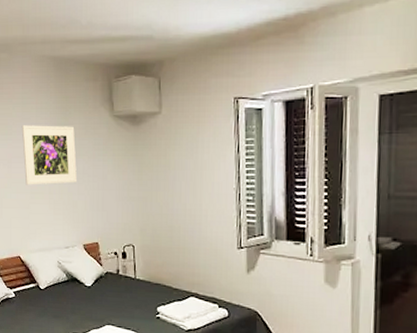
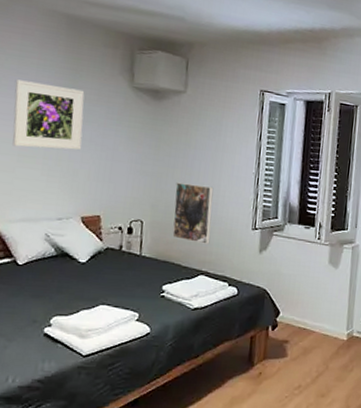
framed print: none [160,205,197,266] -> present [172,182,214,244]

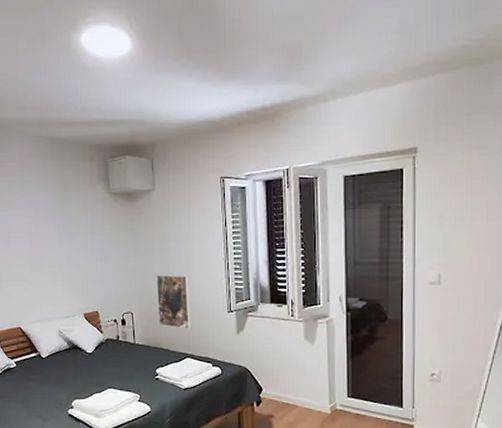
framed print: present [12,79,85,150] -> none [19,201,77,259]

